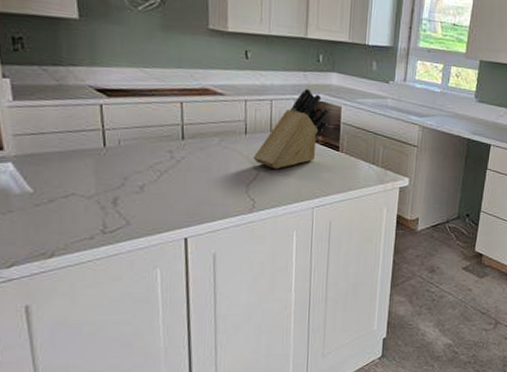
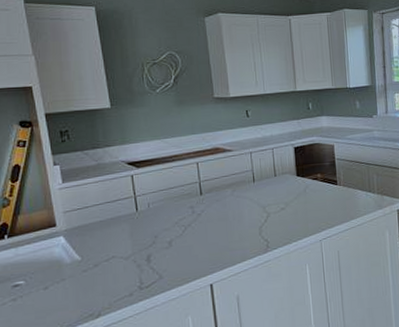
knife block: present [253,88,329,169] -> none [262,133,325,210]

